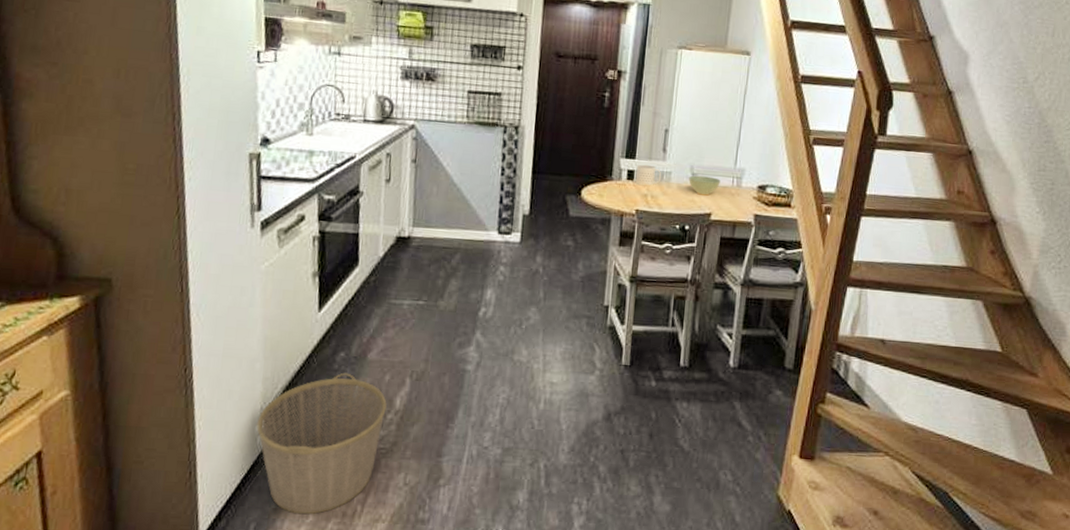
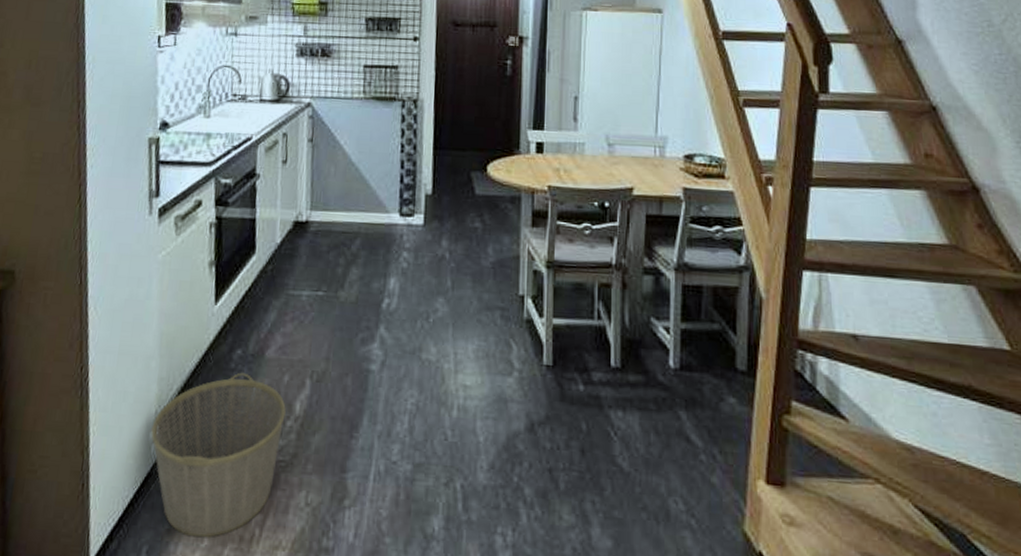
mug: present [635,164,661,187] -> none [545,135,573,160]
bowl: present [689,175,721,197] -> none [605,145,641,169]

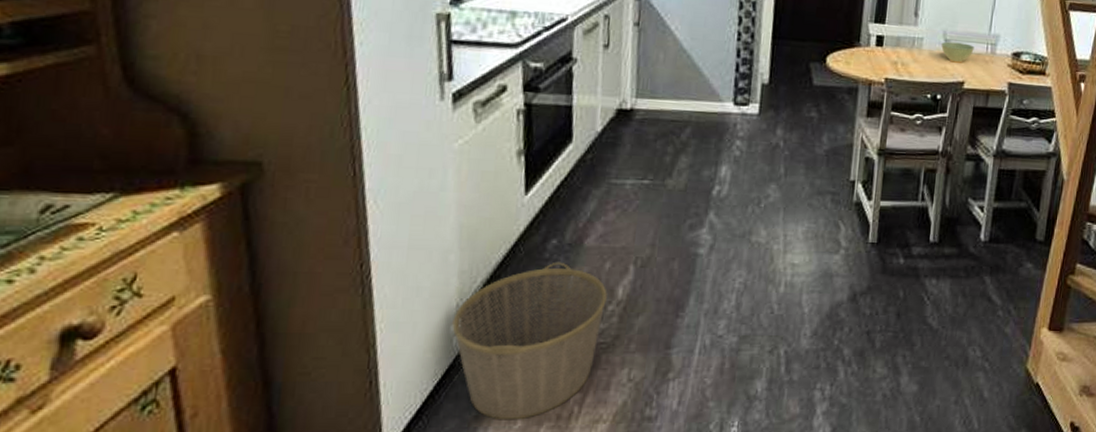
bowl: none [605,145,641,169] -> present [941,41,974,64]

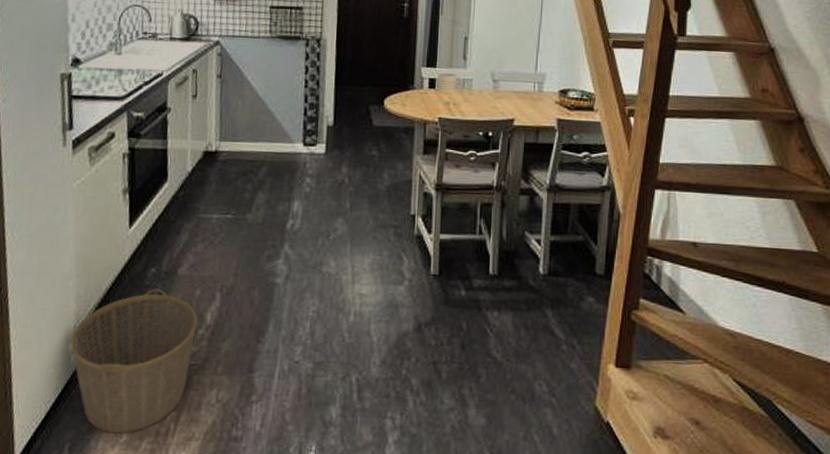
mug: none [884,29,912,54] -> present [437,72,462,95]
bowl: present [941,41,974,64] -> none [490,82,522,103]

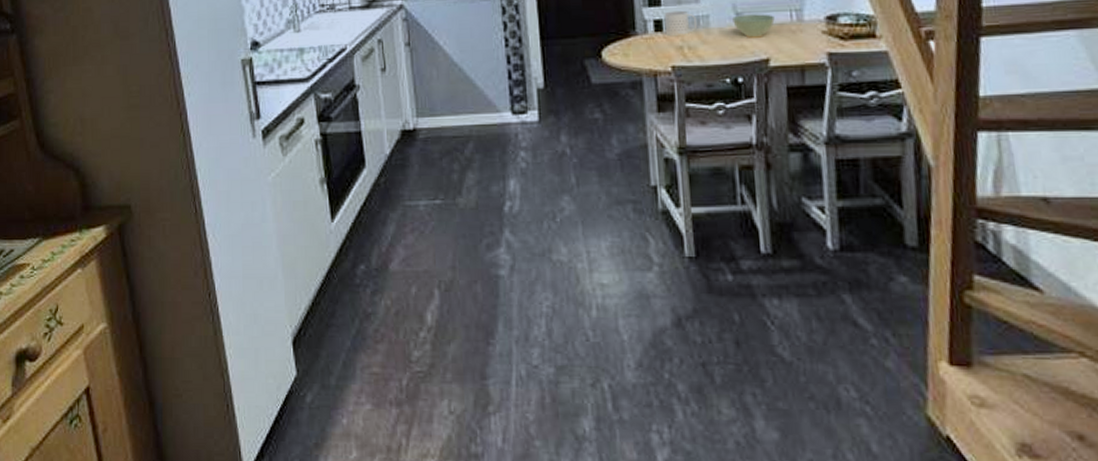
basket: present [69,288,198,434] -> none [285,287,418,450]
bowl: none [490,82,522,103] -> present [732,14,775,39]

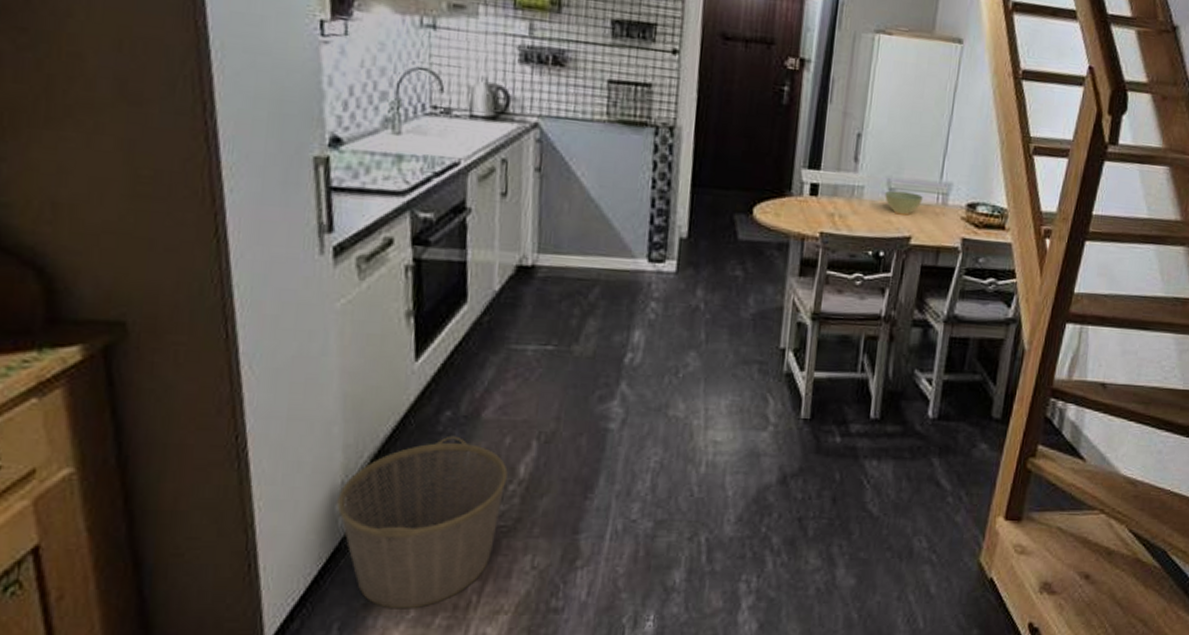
basket: none [285,287,418,450] -> present [335,435,508,609]
mug: present [664,10,697,37] -> none [819,176,852,204]

